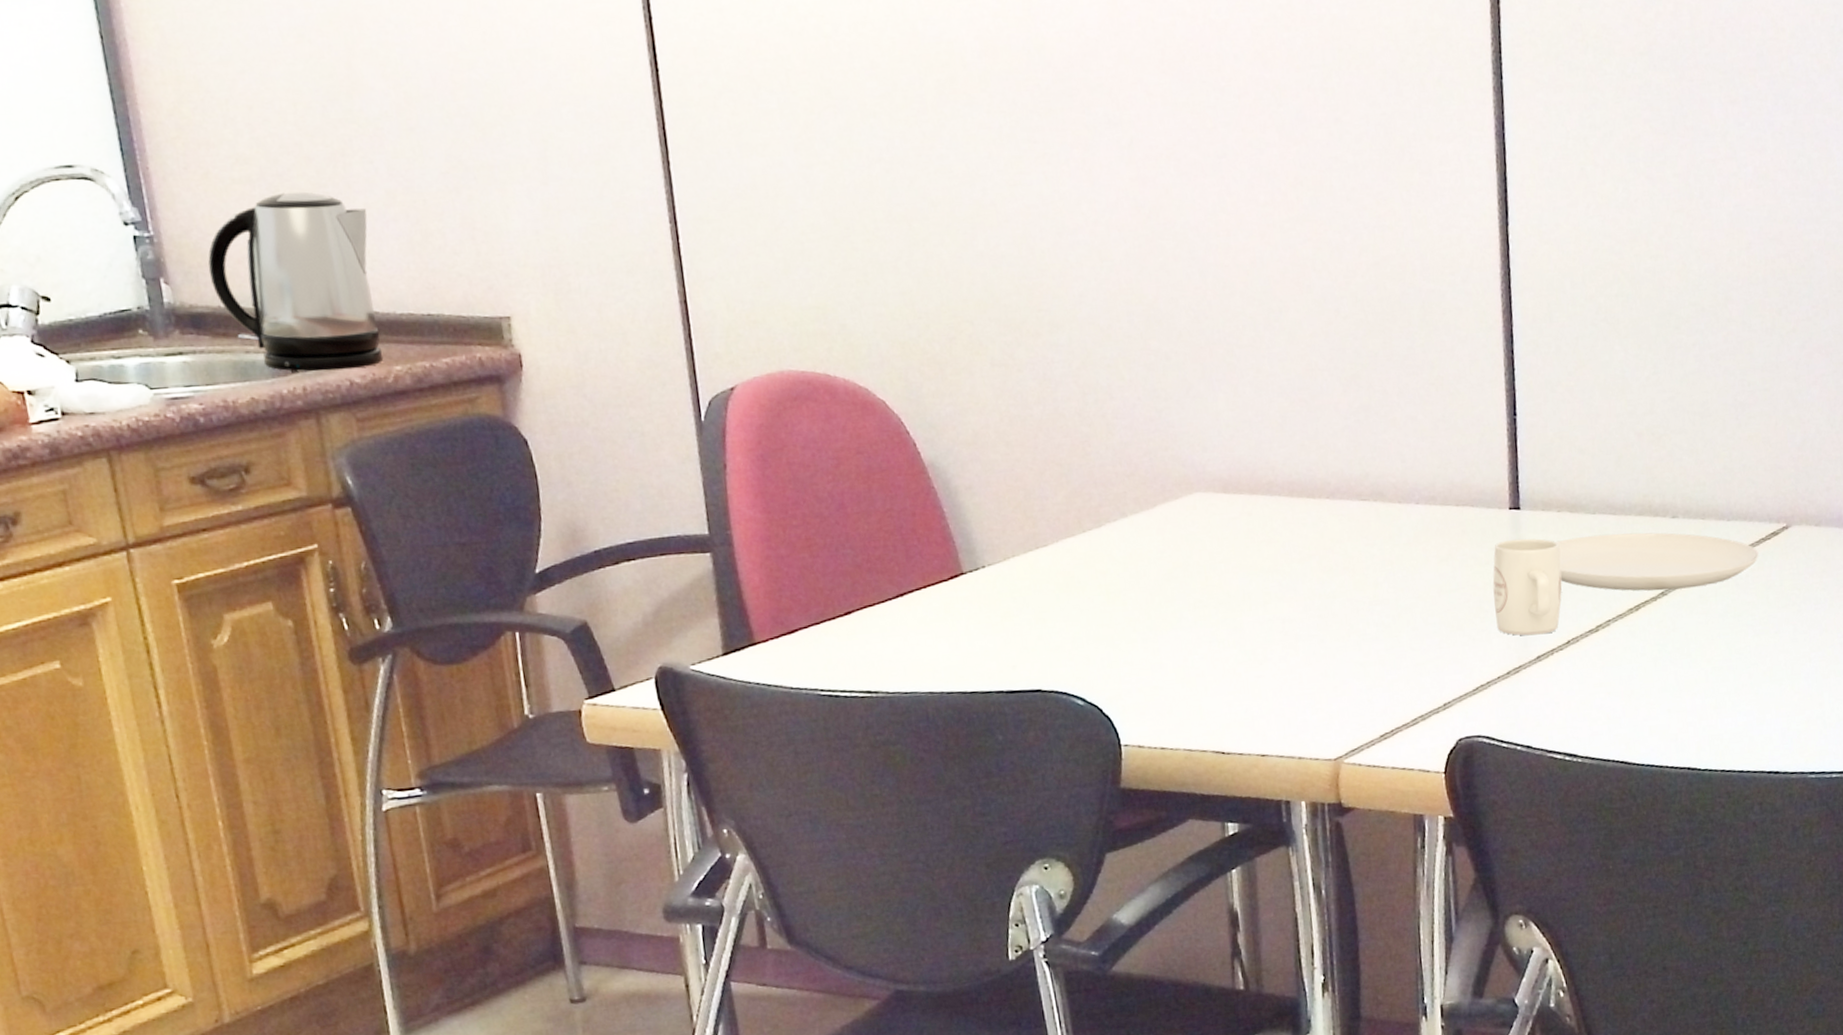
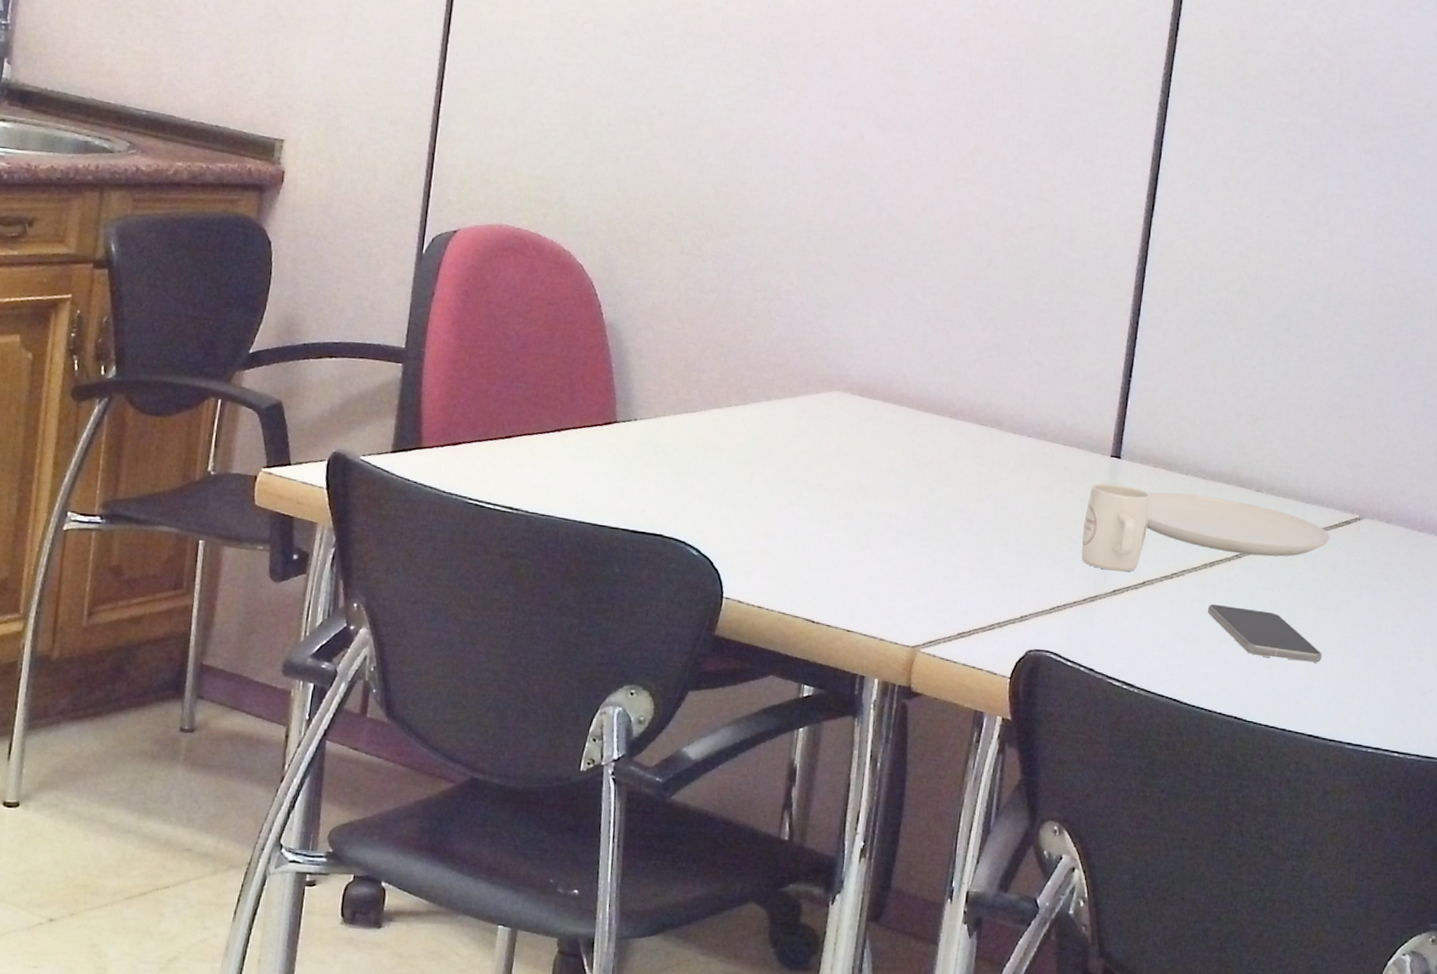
kettle: present [208,191,384,372] -> none [45,9,189,159]
mobile phone: none [1640,647,1770,698] -> present [1207,604,1322,663]

